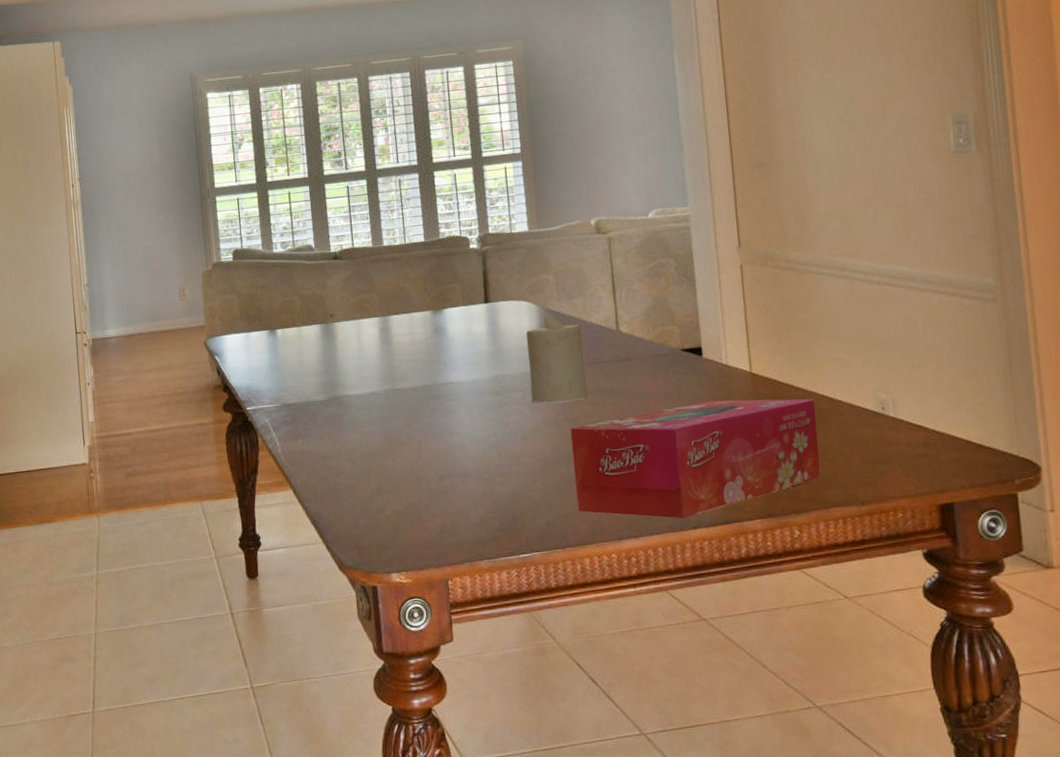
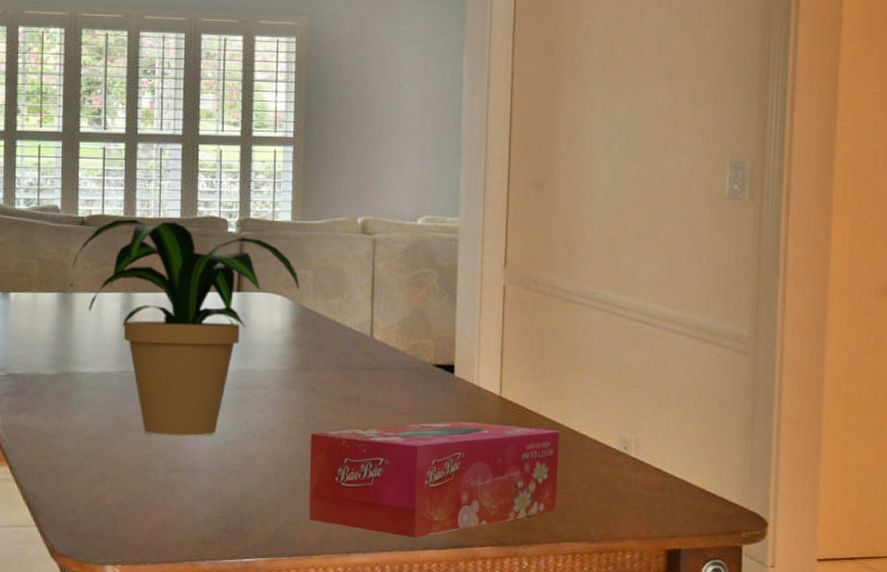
potted plant: none [330,245,544,446] -> present [72,219,300,436]
candle: present [526,314,589,403] -> none [274,312,334,406]

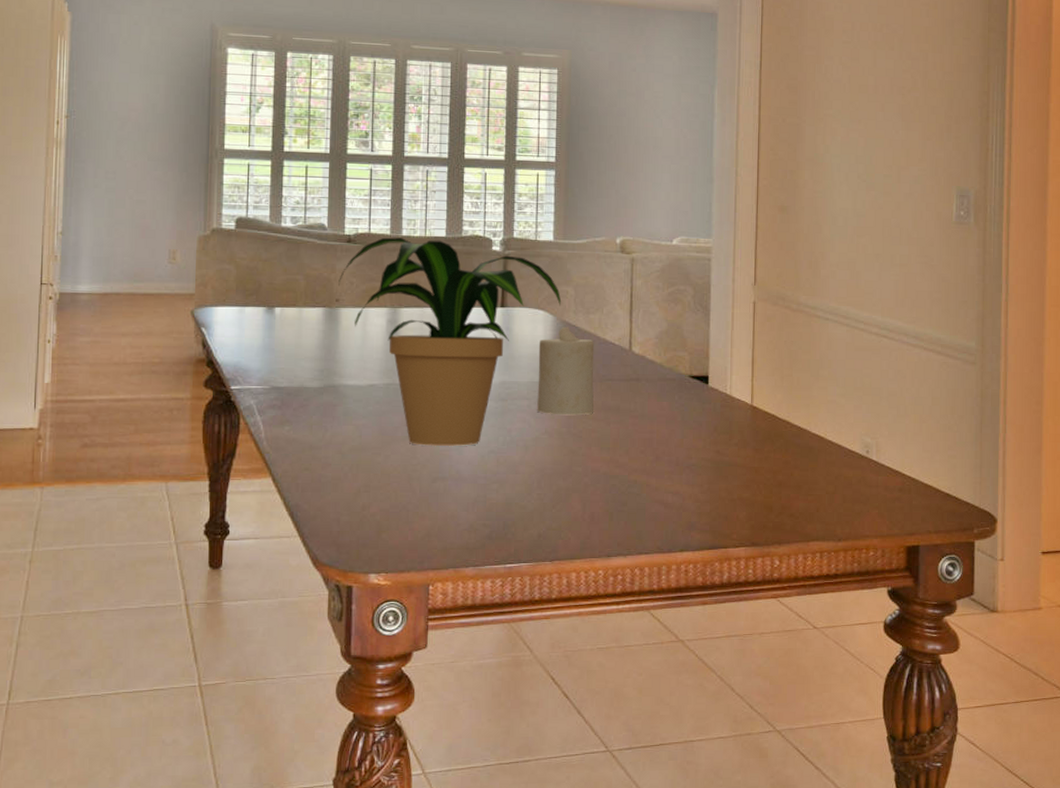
candle: none [274,312,334,406] -> present [537,326,595,416]
tissue box: present [308,421,560,538] -> none [570,429,807,541]

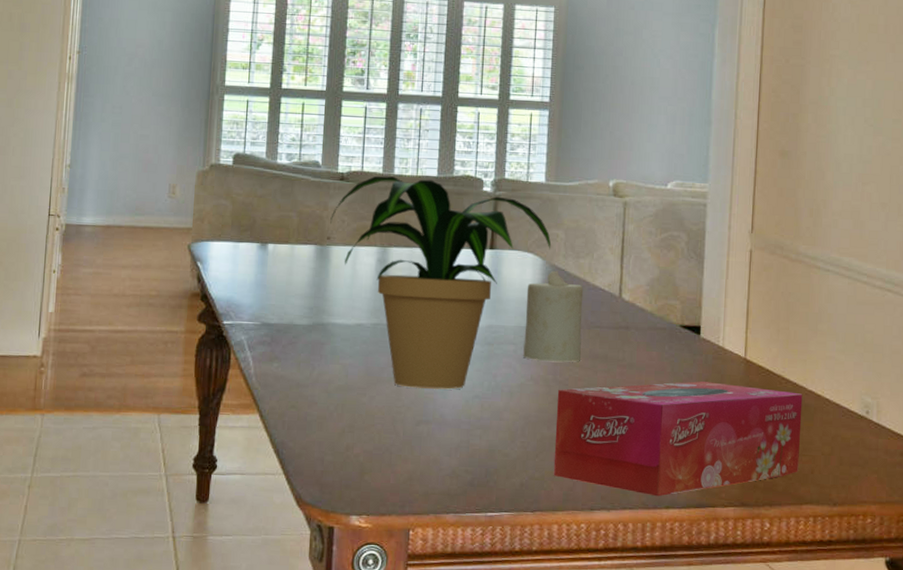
tissue box: none [570,429,807,541] -> present [553,381,803,497]

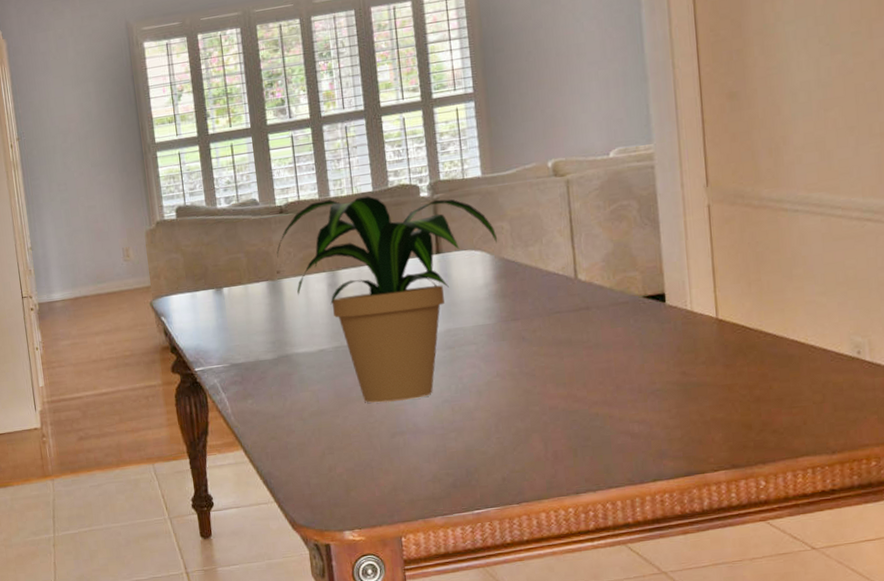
candle: present [523,270,584,362] -> none [479,263,545,357]
tissue box: present [553,381,803,497] -> none [526,344,789,471]

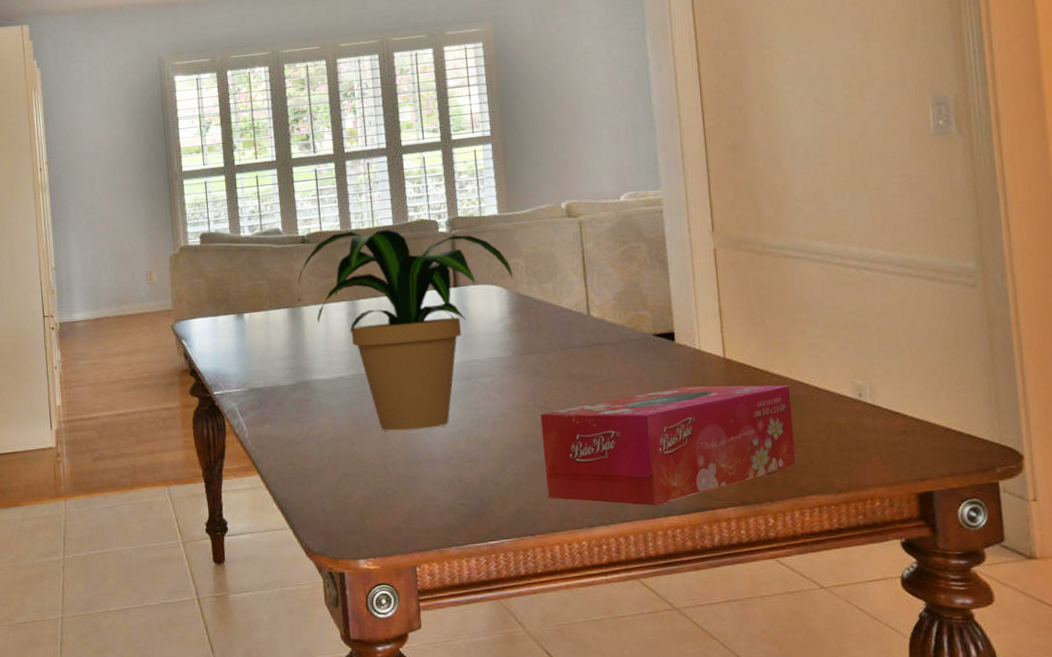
tissue box: none [526,344,789,471] -> present [541,385,796,506]

